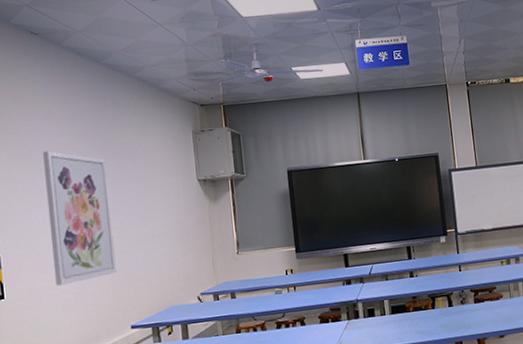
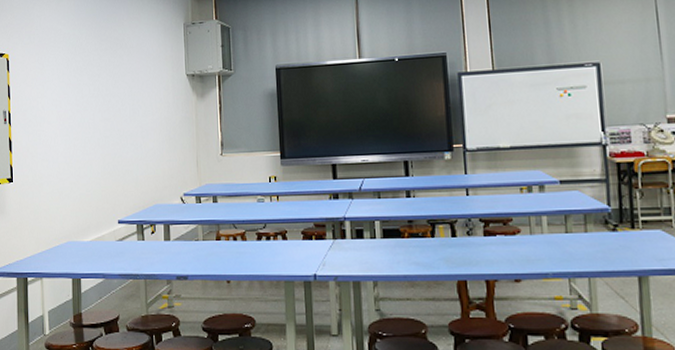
wall art: present [43,151,116,286] -> none [51,41,108,174]

